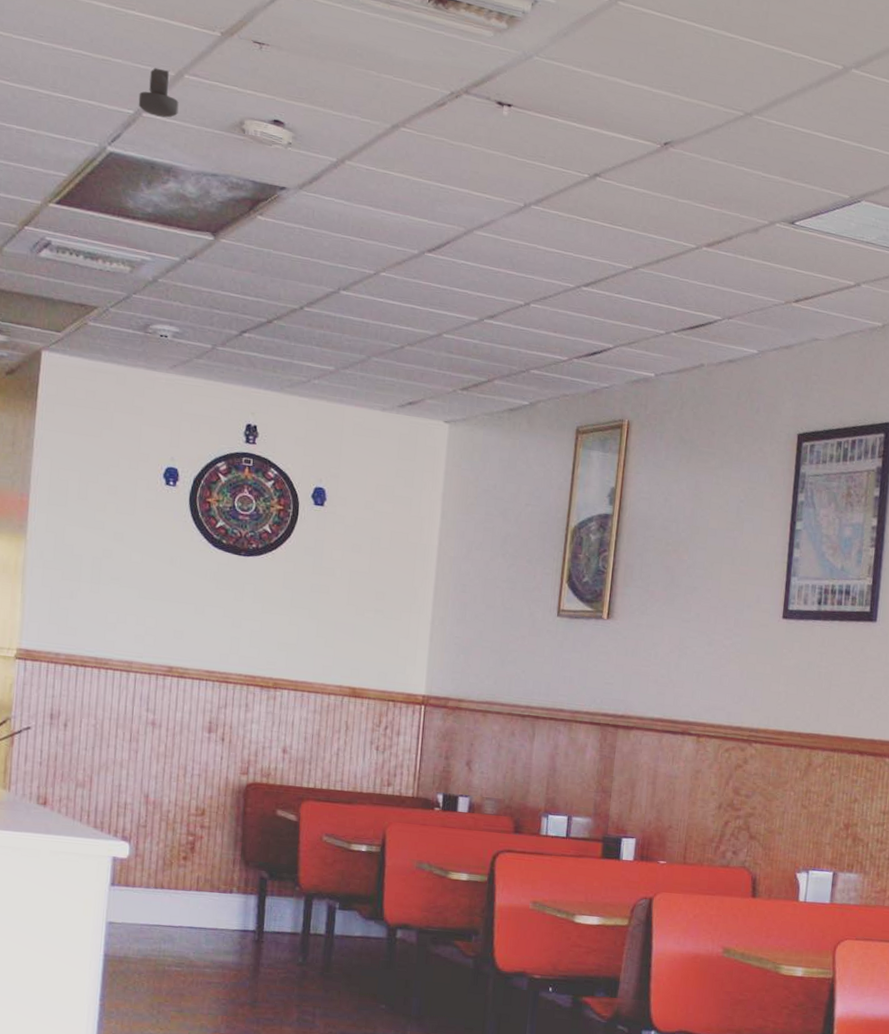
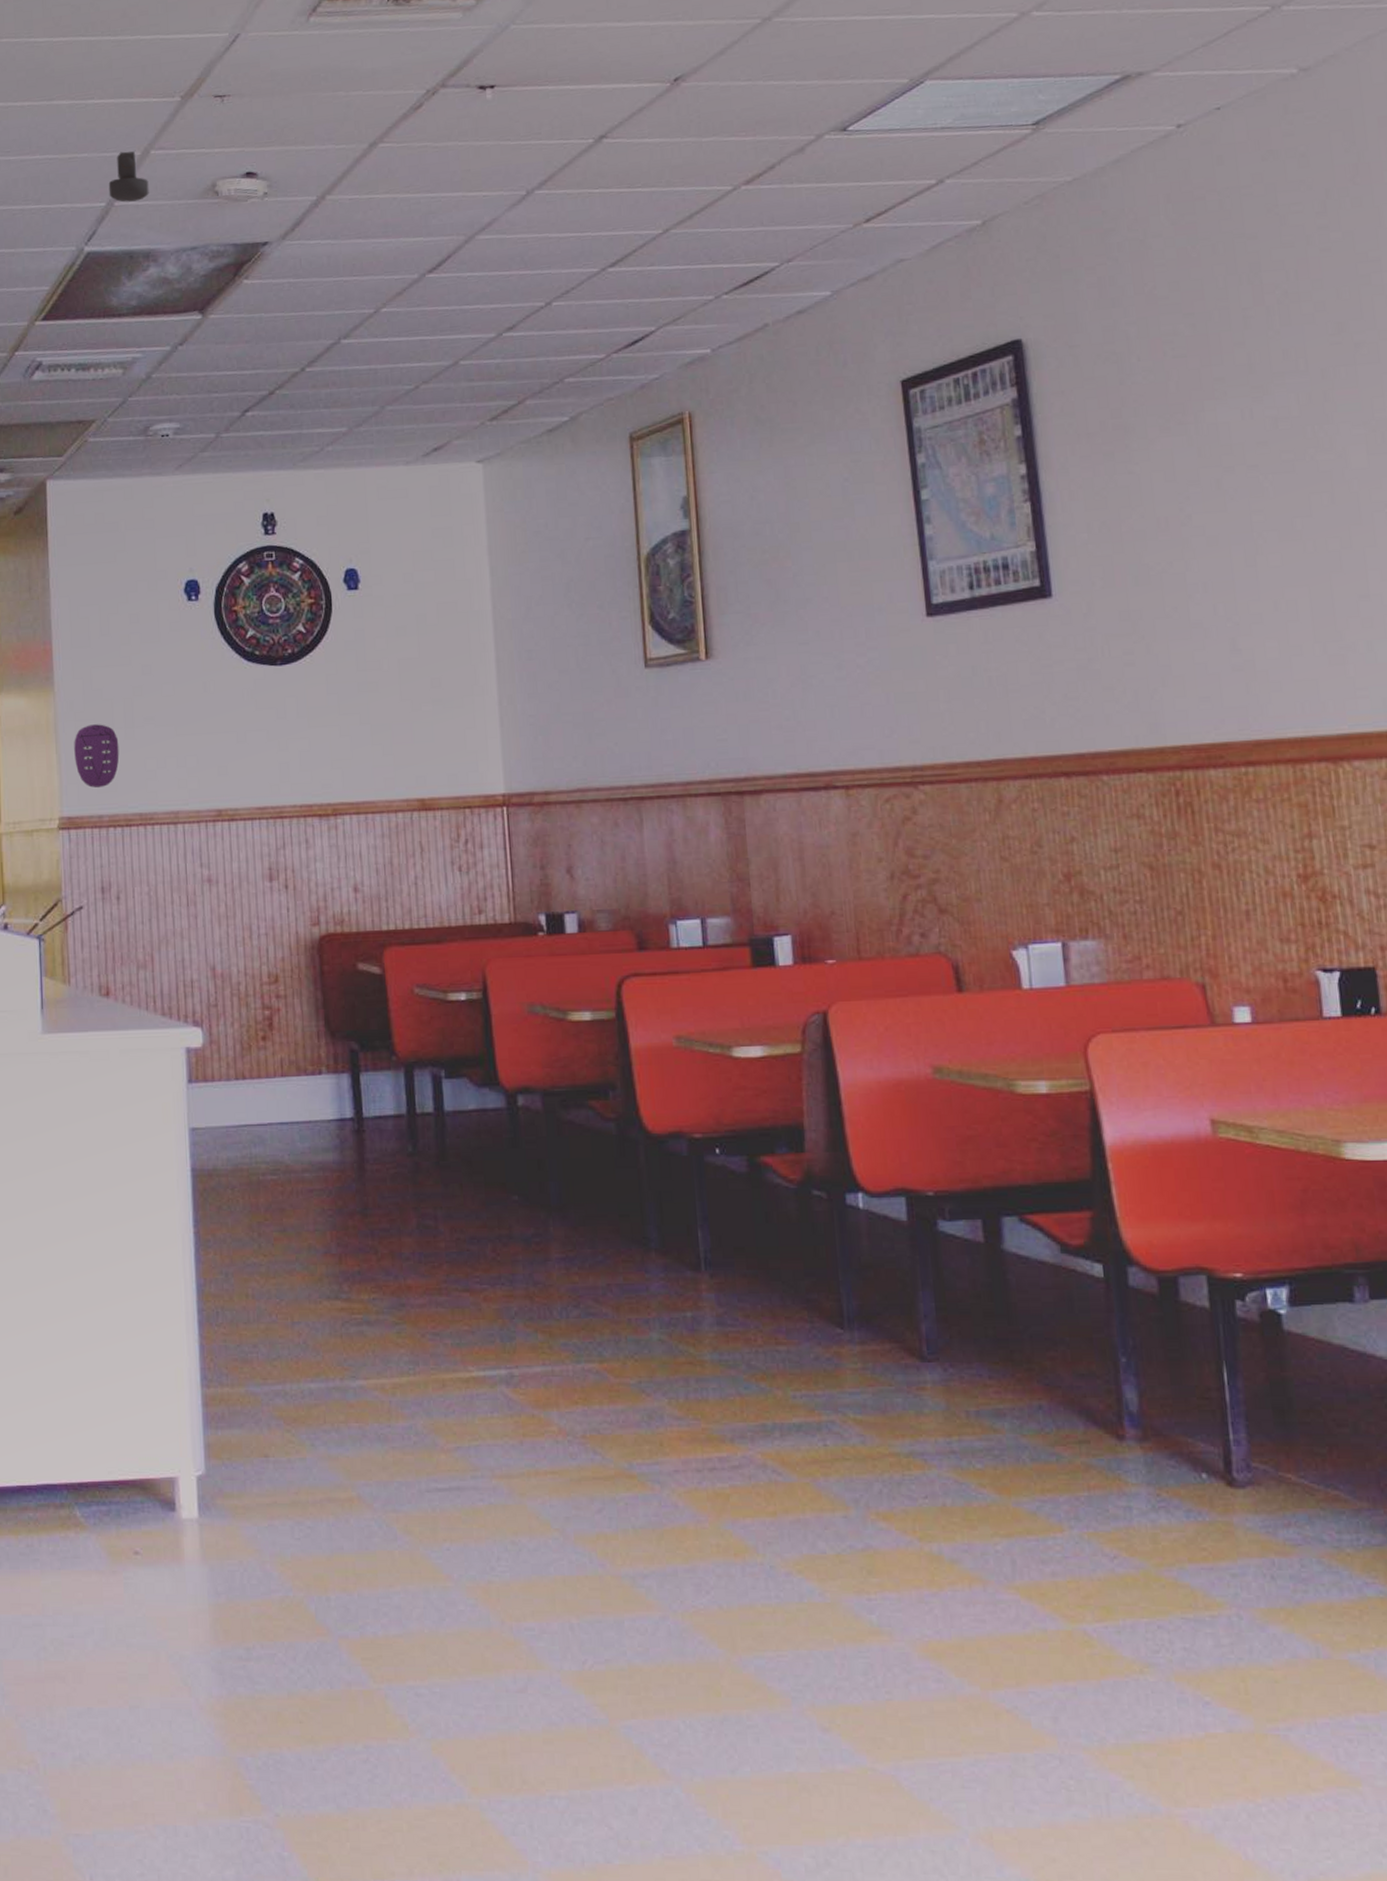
decorative mask: none [38,574,84,630] -> present [74,724,120,788]

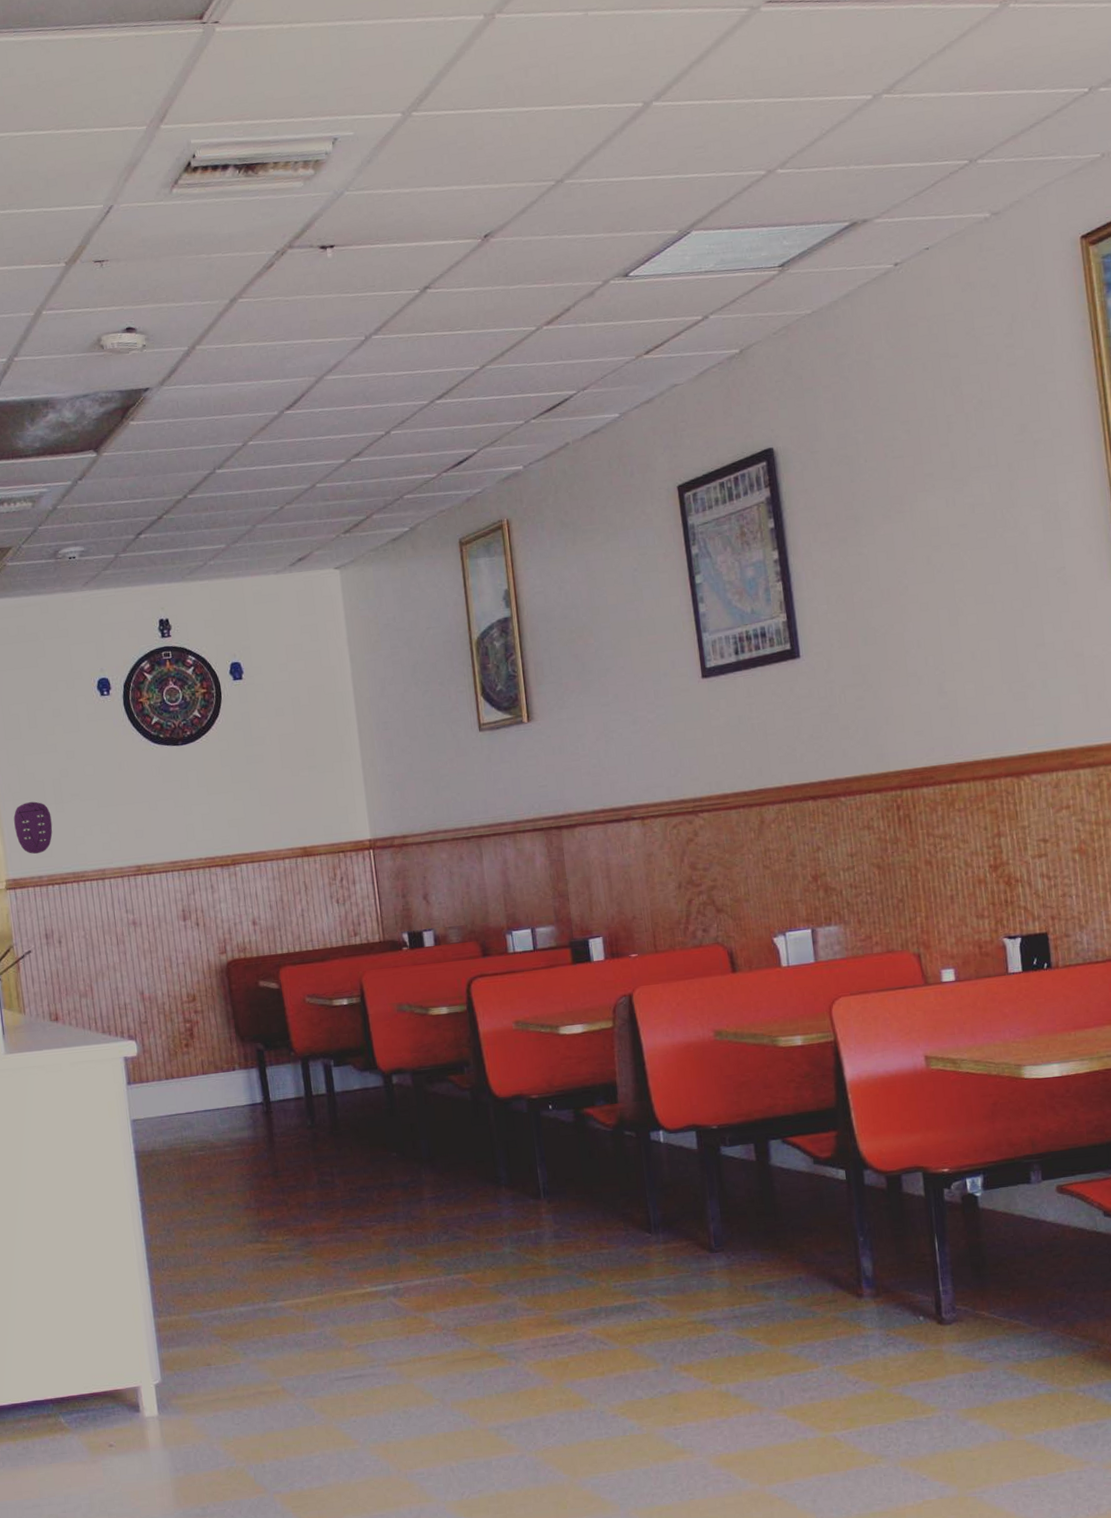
security camera: present [108,151,149,203] -> none [8,312,44,358]

